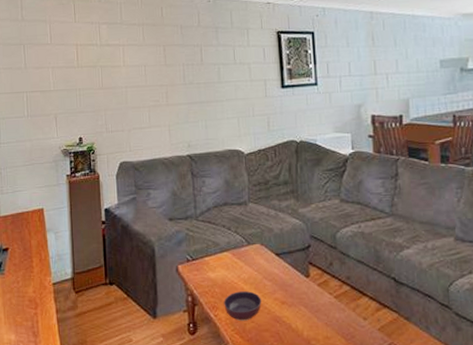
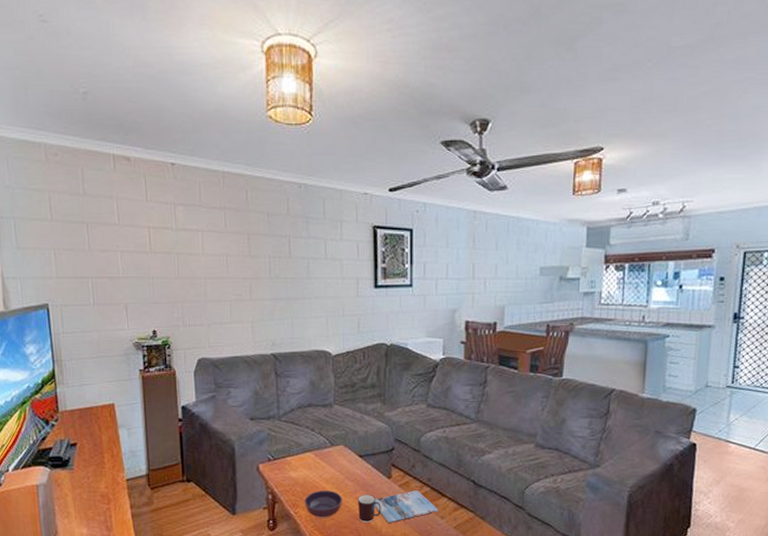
mug: none [276,294,302,325] -> present [357,494,381,523]
magazine: none [294,290,361,326] -> present [374,491,439,524]

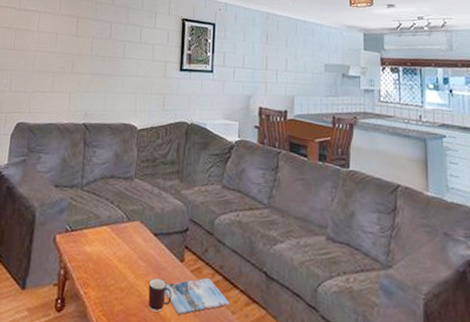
bowl: present [305,490,342,518] -> none [95,269,134,302]

